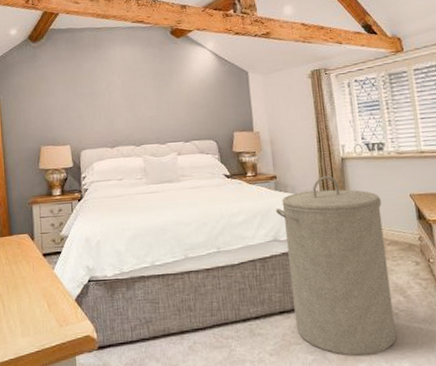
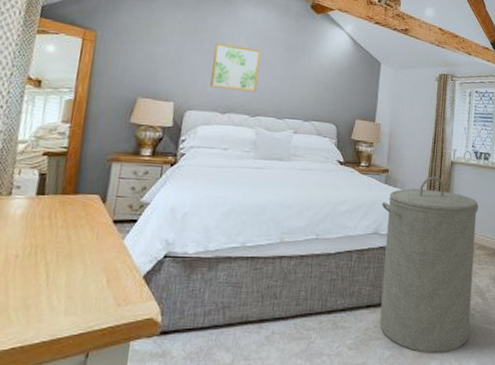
wall art: none [93,84,137,126] -> present [210,42,262,92]

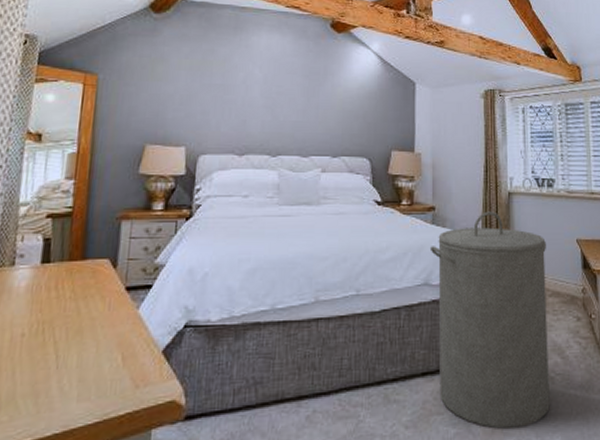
wall art: present [210,42,262,92] -> none [224,75,279,128]

